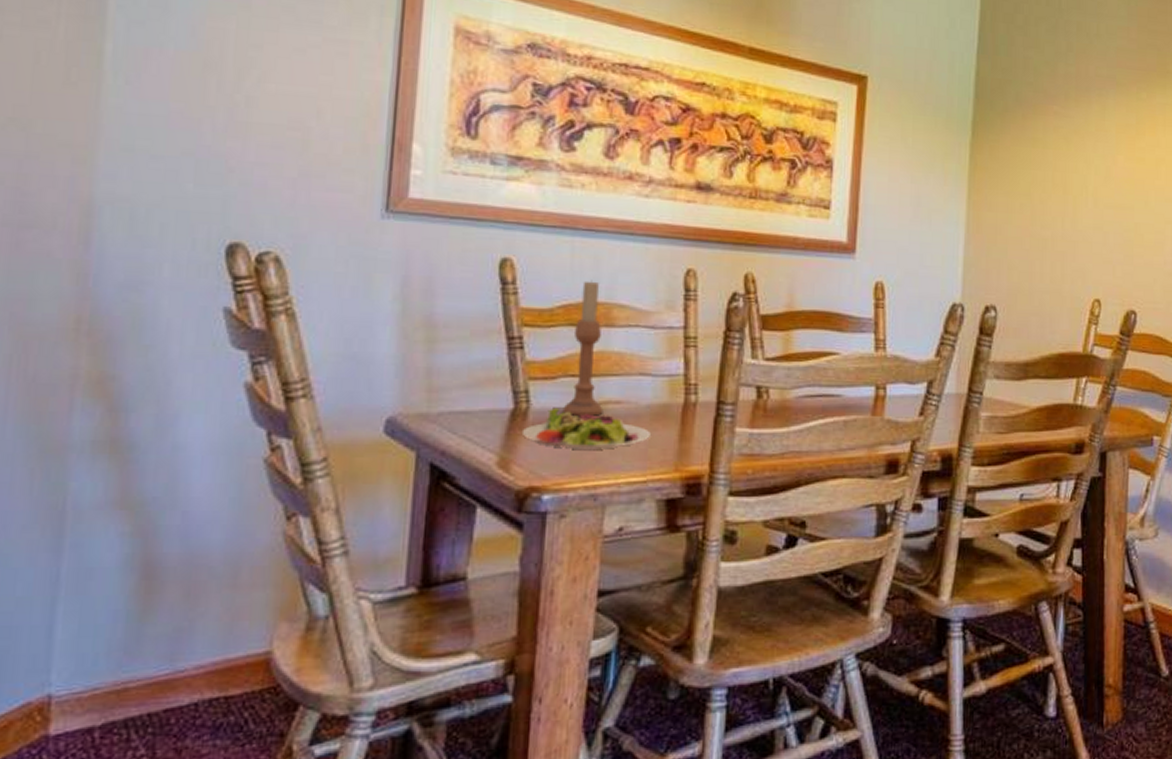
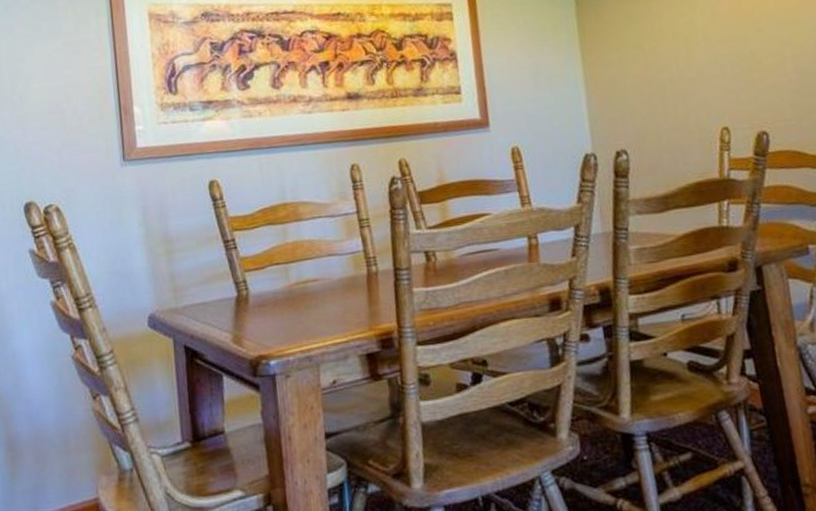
salad plate: present [521,407,651,449] -> none [246,290,345,322]
candlestick: present [562,279,603,416] -> none [272,186,305,296]

